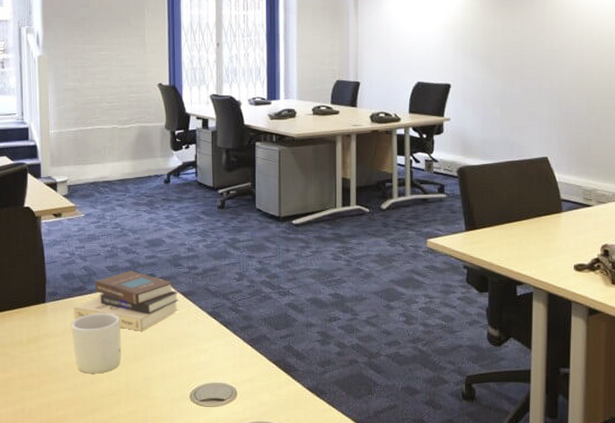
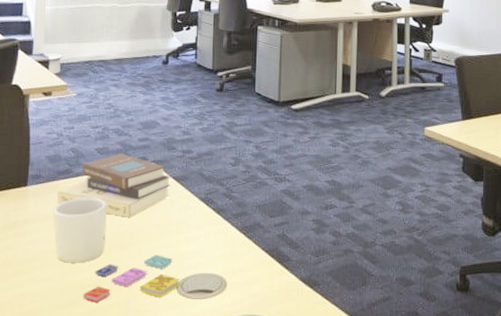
books: none [104,366,194,410] -> present [83,255,181,303]

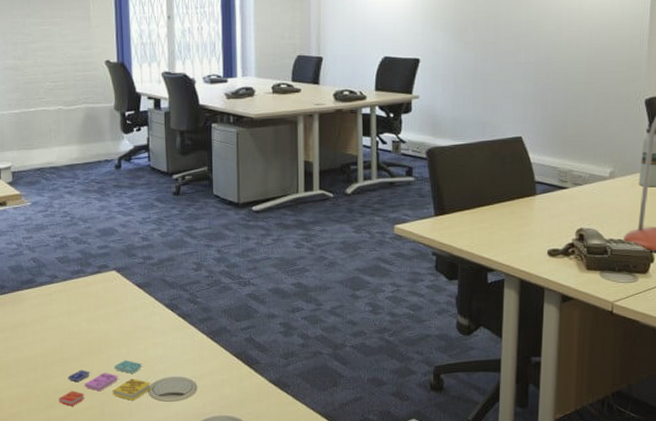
mug: present [53,197,107,263] -> none [21,305,75,369]
books: present [57,154,171,218] -> none [23,262,135,325]

